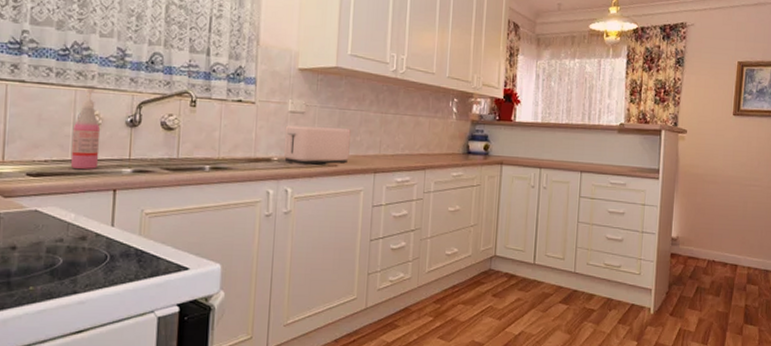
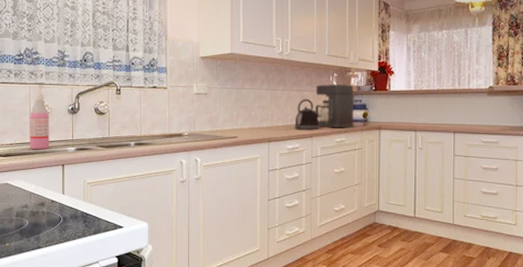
toaster: present [283,125,351,165] -> none [192,104,247,137]
kettle: none [405,124,435,162] -> present [294,98,320,130]
coffee maker: none [430,110,475,161] -> present [315,84,354,128]

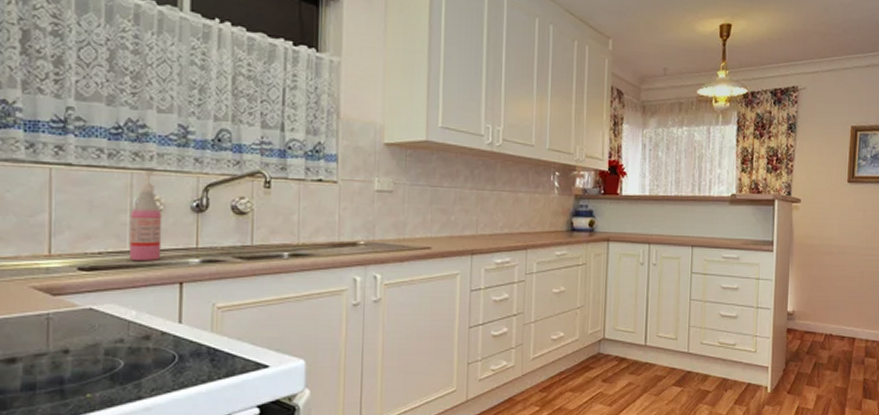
kettle: present [294,98,320,130] -> none [505,201,536,241]
coffee maker: present [315,84,354,128] -> none [531,185,579,239]

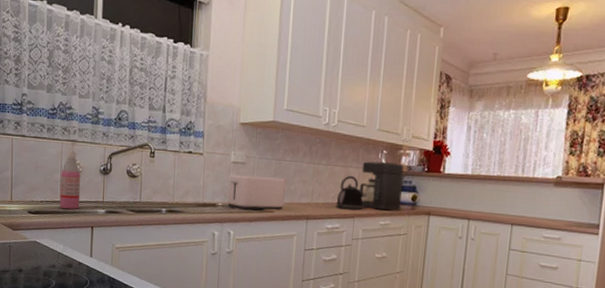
toaster: none [370,205,444,248] -> present [226,174,286,211]
kettle: none [505,201,536,241] -> present [336,175,363,211]
coffee maker: none [531,185,579,239] -> present [359,161,404,211]

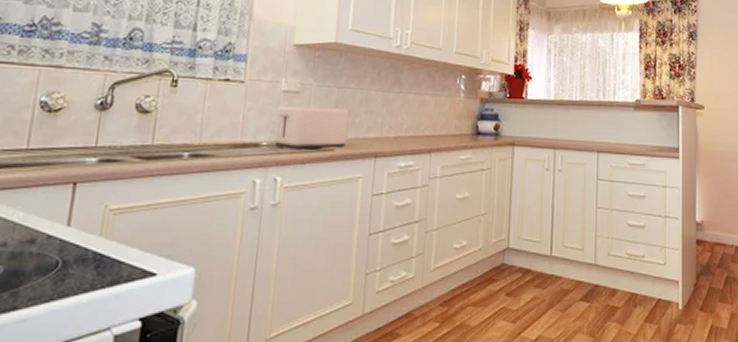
soap dispenser: present [59,142,83,210] -> none [24,68,72,161]
kettle: present [336,175,363,211] -> none [409,103,441,144]
coffee maker: present [359,161,404,211] -> none [436,87,485,143]

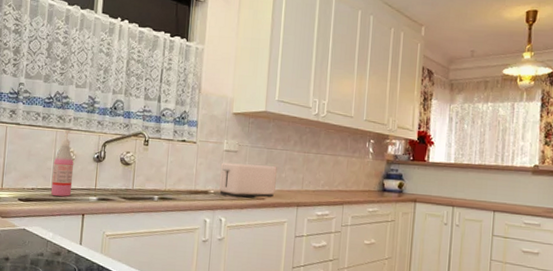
soap dispenser: none [24,68,72,161] -> present [50,130,77,197]

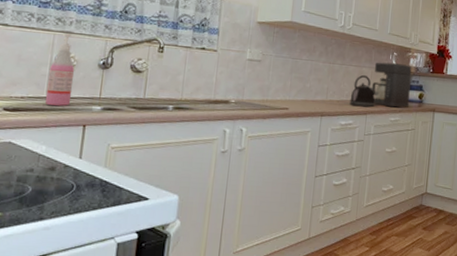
toaster: present [218,162,277,198] -> none [240,71,302,108]
kettle: none [325,163,352,198] -> present [349,74,375,108]
coffee maker: none [348,150,391,198] -> present [372,62,412,108]

